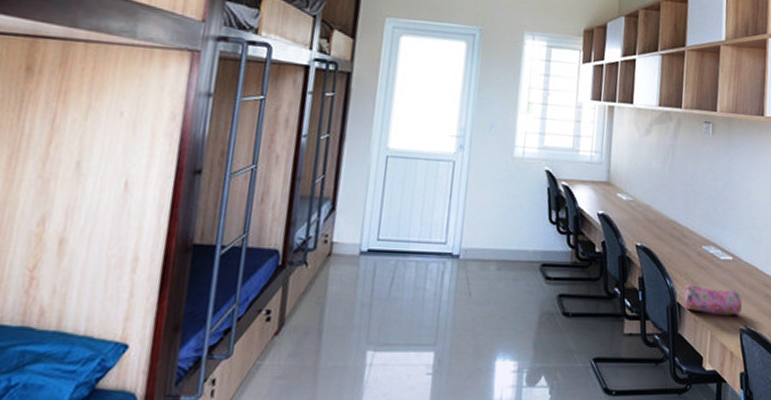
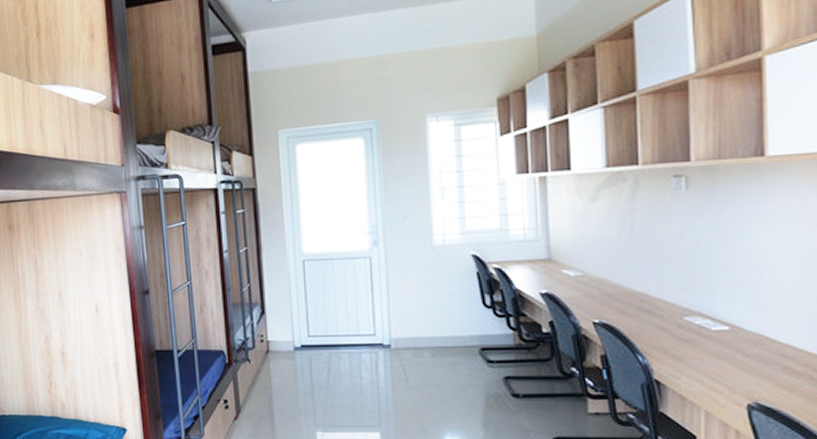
pencil case: present [684,285,742,315] -> none [663,360,748,391]

